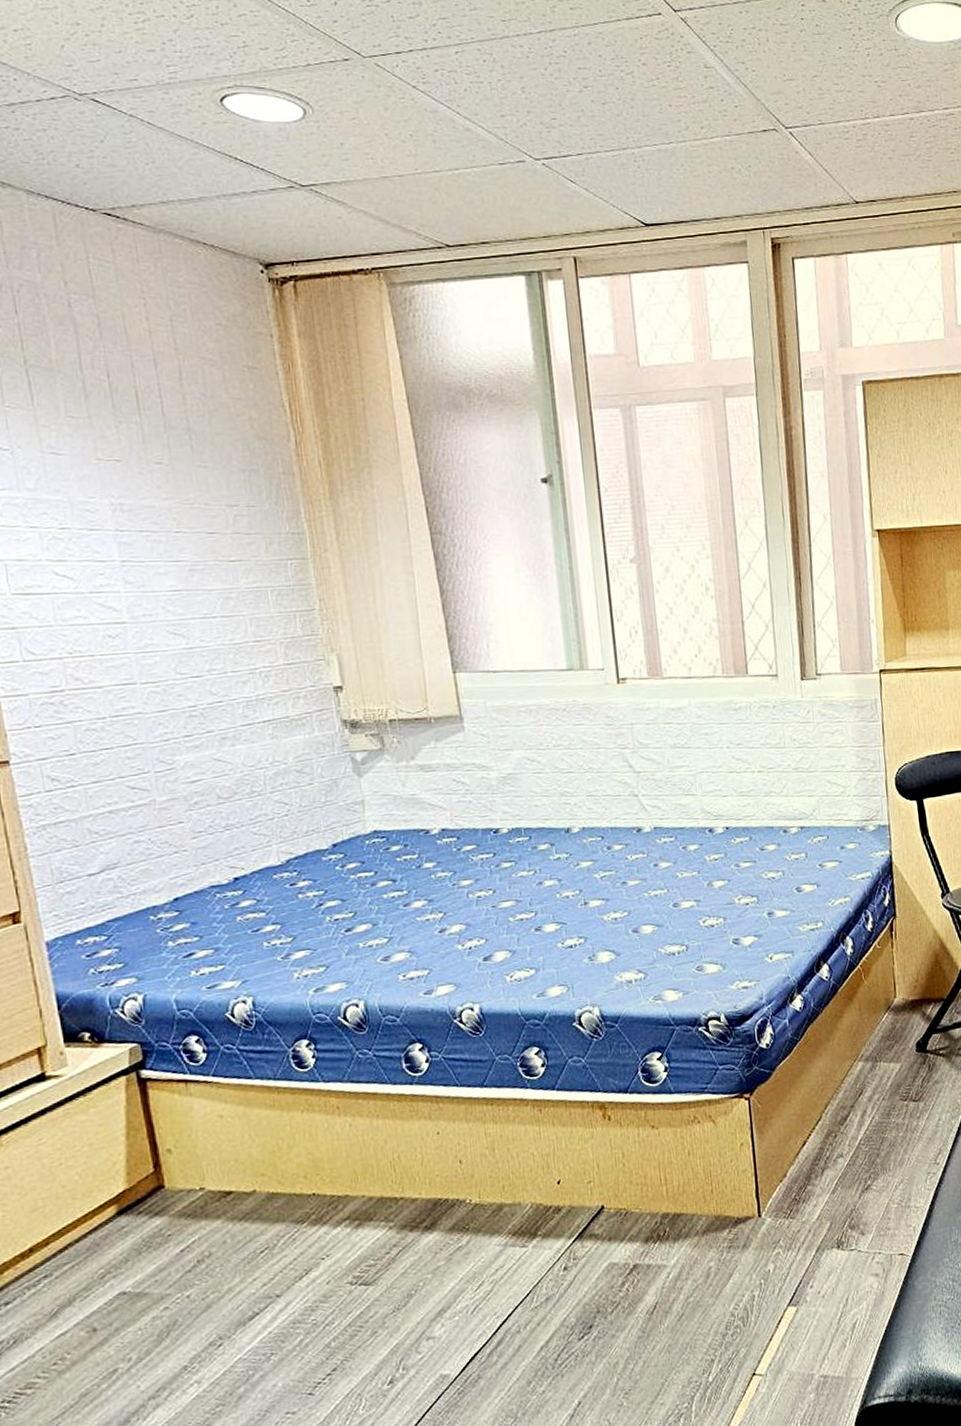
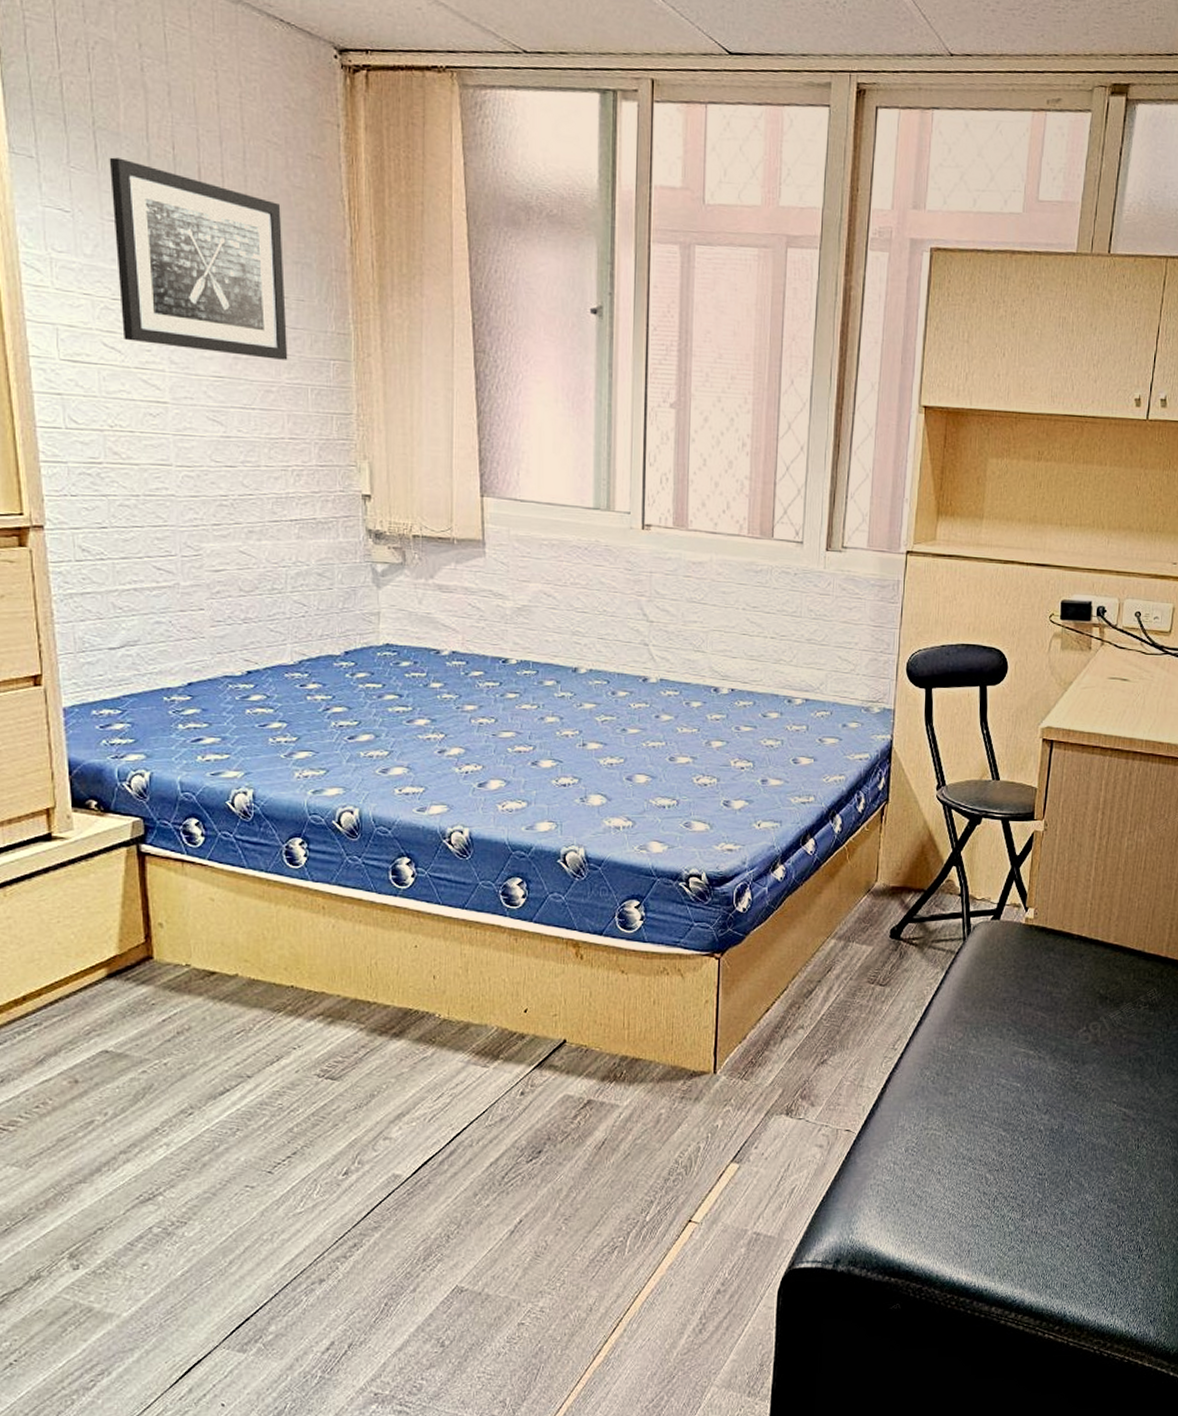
wall art: none [44,392,245,567] -> present [109,157,288,360]

